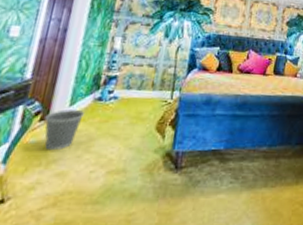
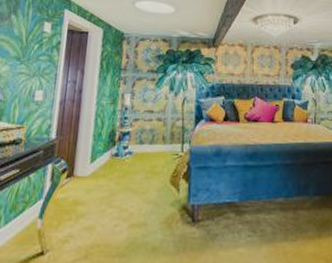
wastebasket: present [44,109,84,151] -> none [70,166,104,206]

